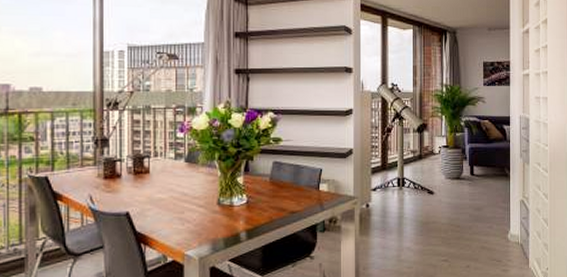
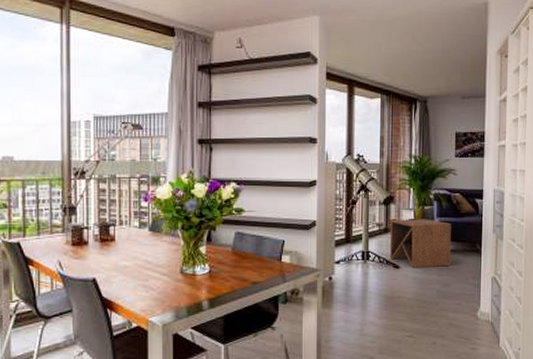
side table: none [424,145,482,194] -> present [389,219,452,268]

